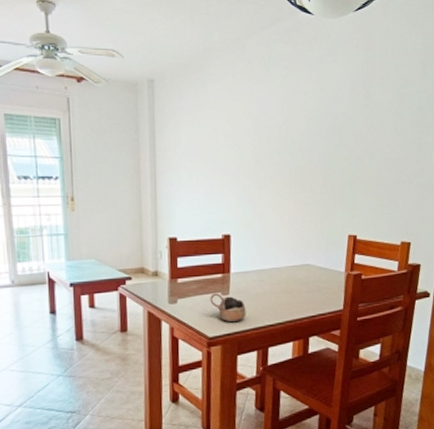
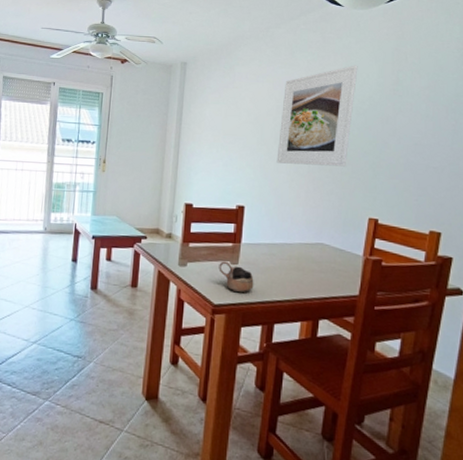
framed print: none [258,79,331,187] -> present [276,65,358,167]

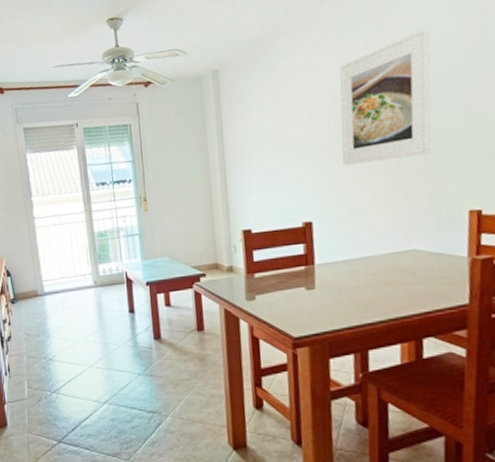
cup: present [219,261,254,293] -> none [292,287,338,321]

